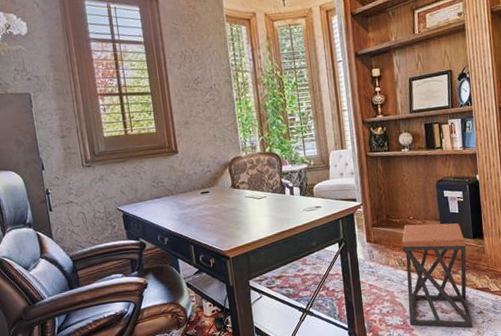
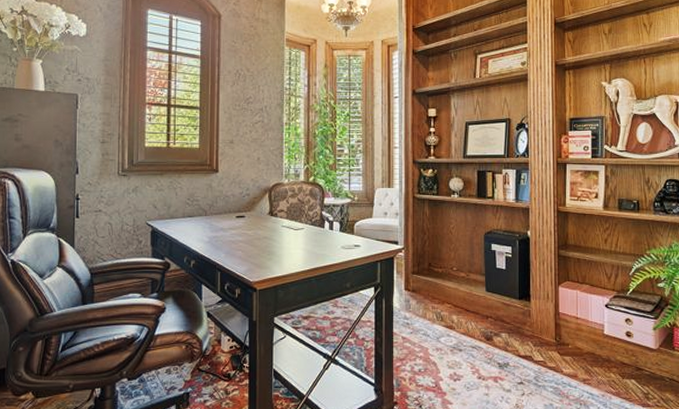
stool: present [402,223,473,328] -> none [442,276,512,399]

